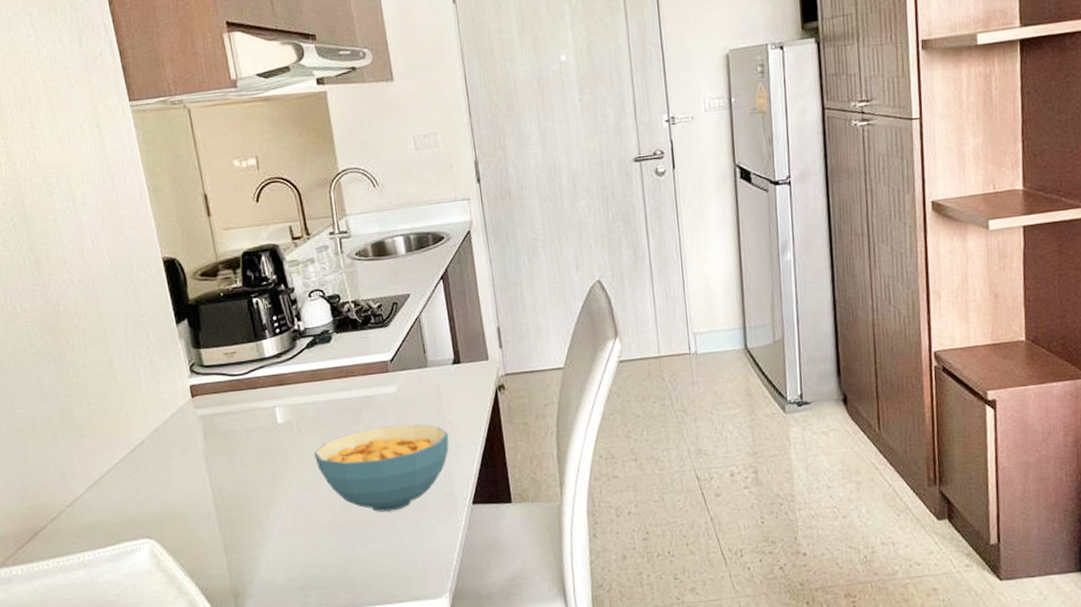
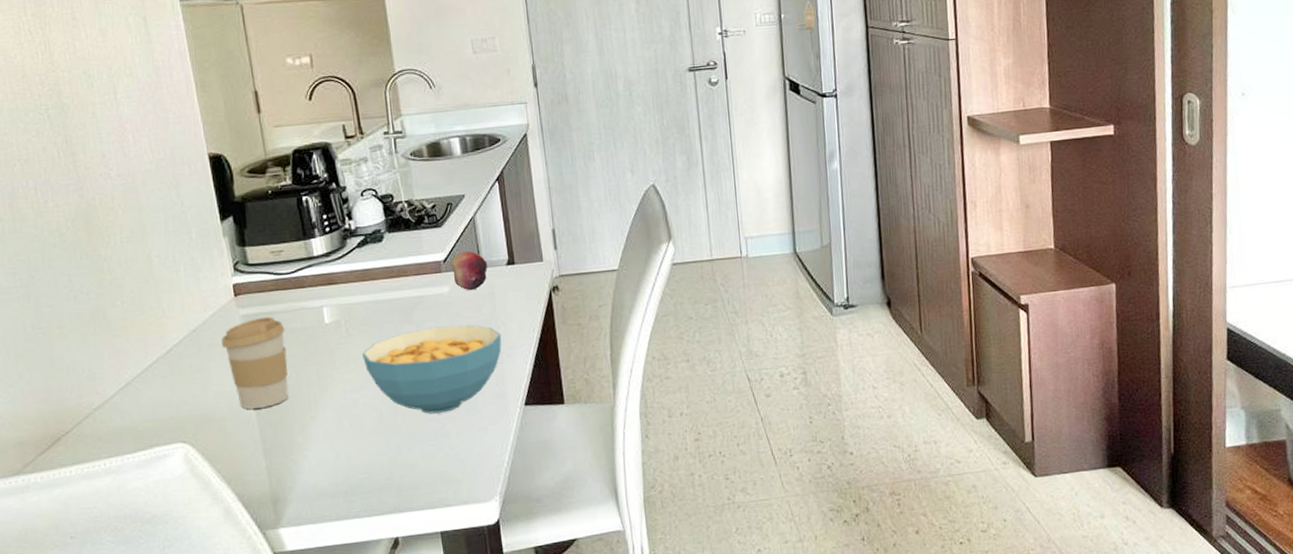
coffee cup: none [181,416,245,507] -> present [221,316,289,409]
fruit: none [397,350,434,390] -> present [450,251,488,291]

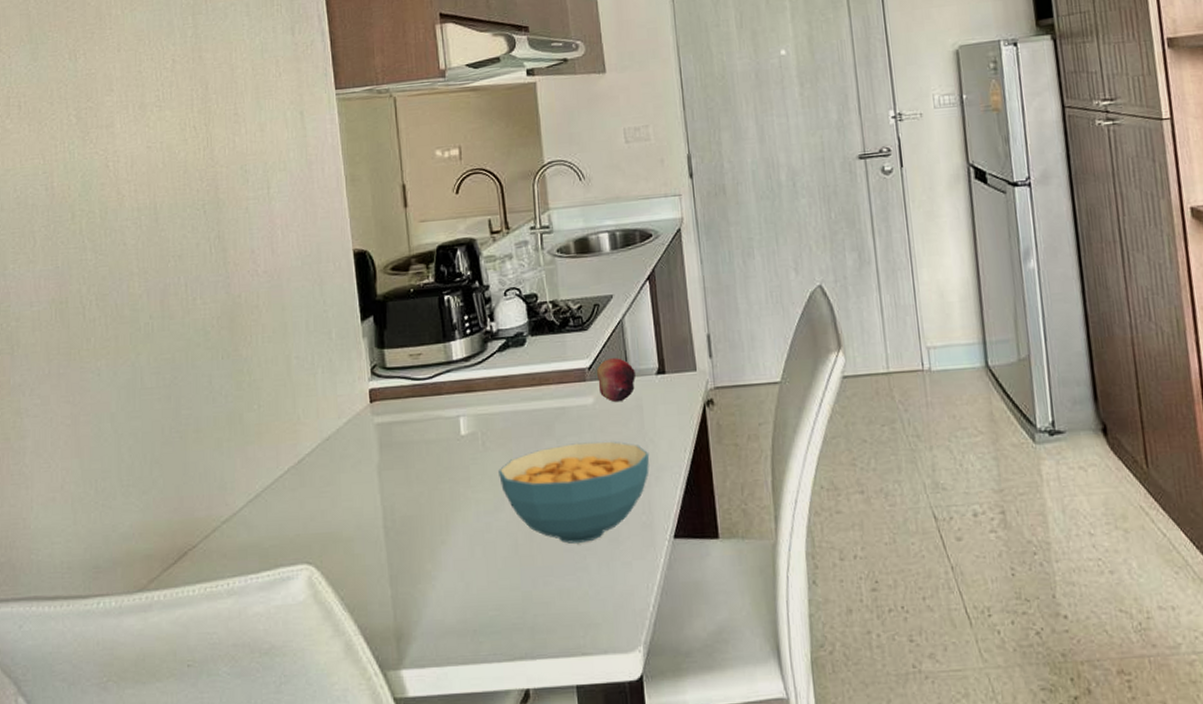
coffee cup: present [221,316,289,409] -> none [354,425,420,529]

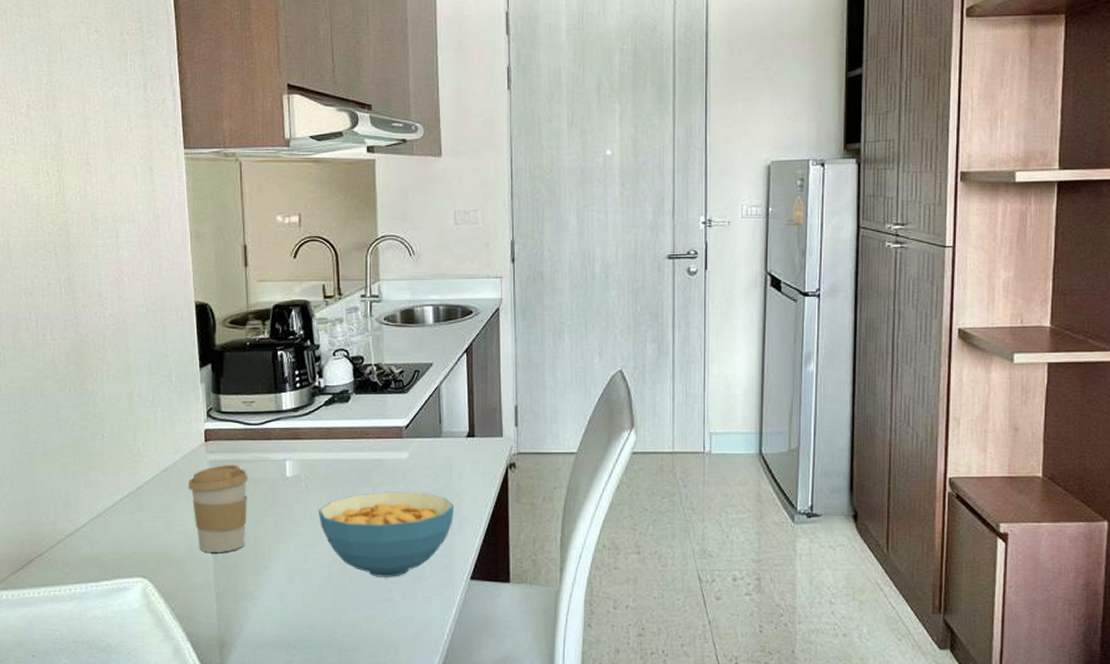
coffee cup: none [354,425,420,529] -> present [189,464,248,552]
fruit: present [596,358,636,403] -> none [412,420,447,459]

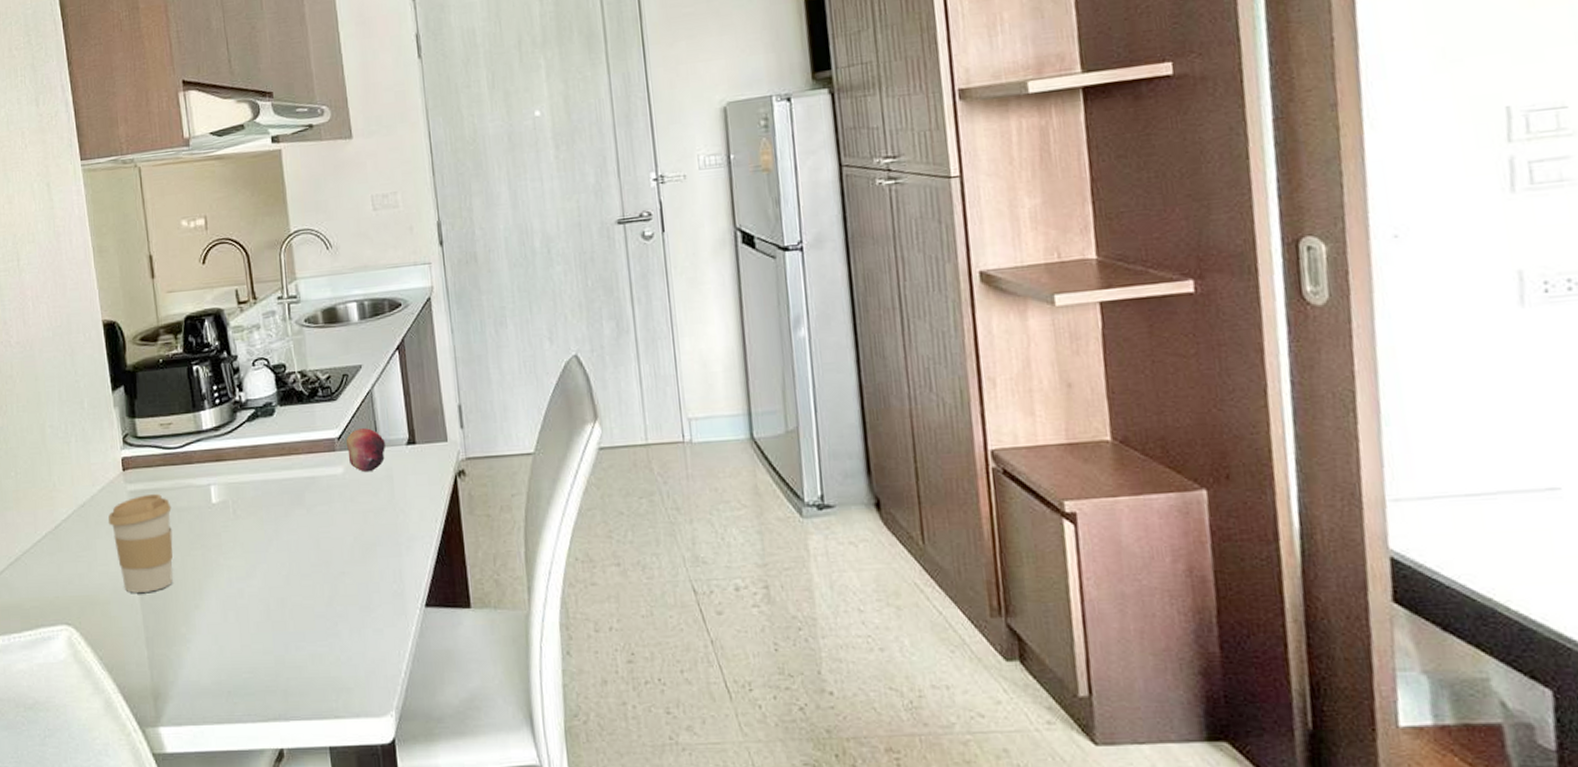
cereal bowl: present [319,492,455,577] -> none [250,510,401,610]
fruit: none [412,420,447,459] -> present [345,428,385,473]

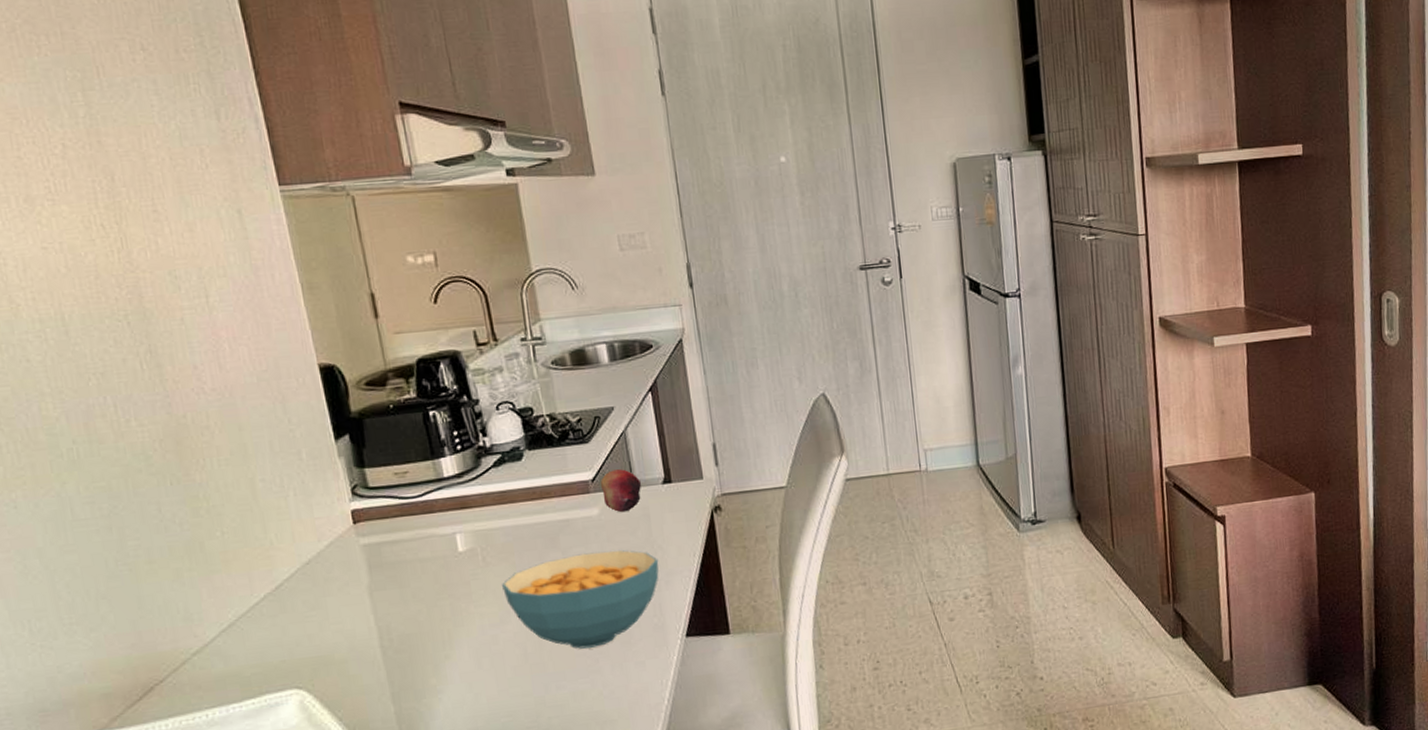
coffee cup: present [108,493,173,593] -> none [339,545,419,649]
cereal bowl: none [250,510,401,610] -> present [502,549,659,649]

